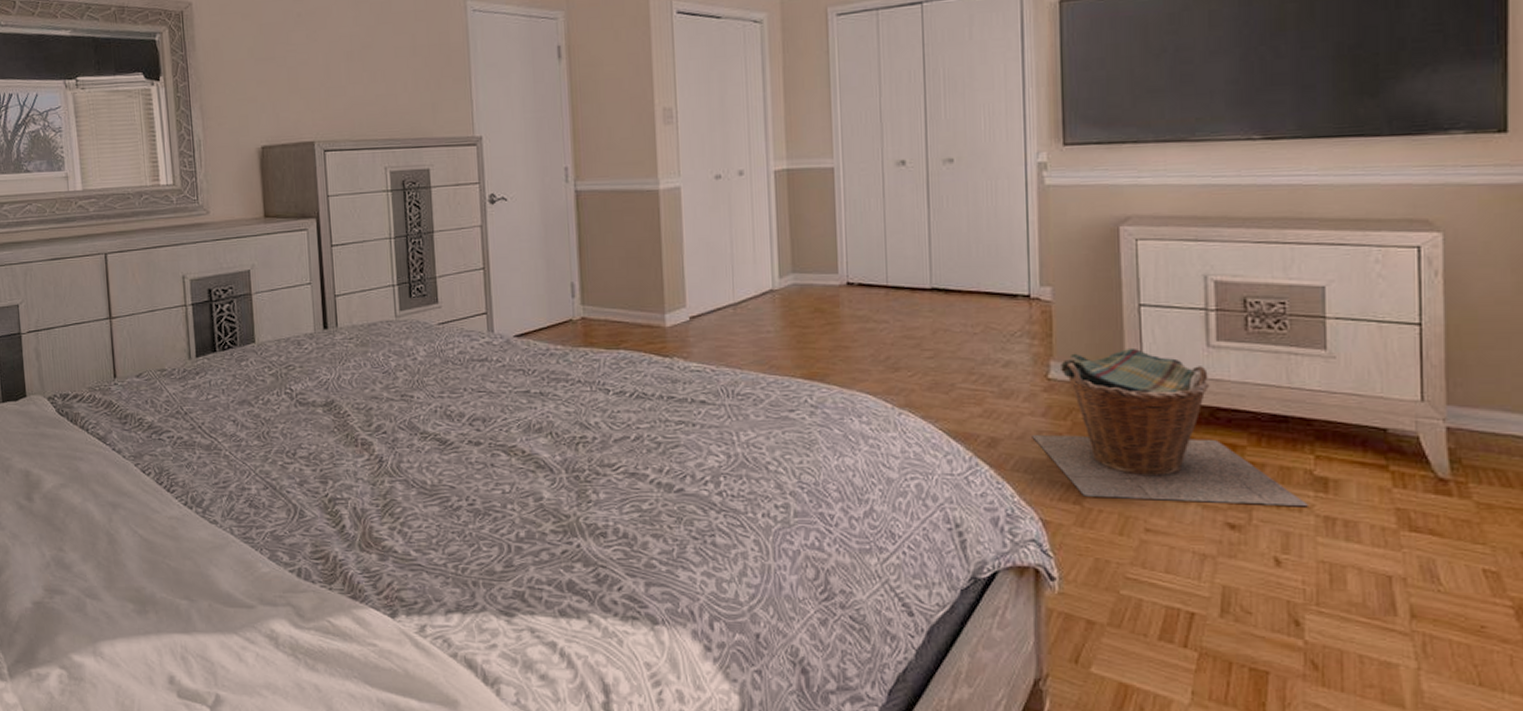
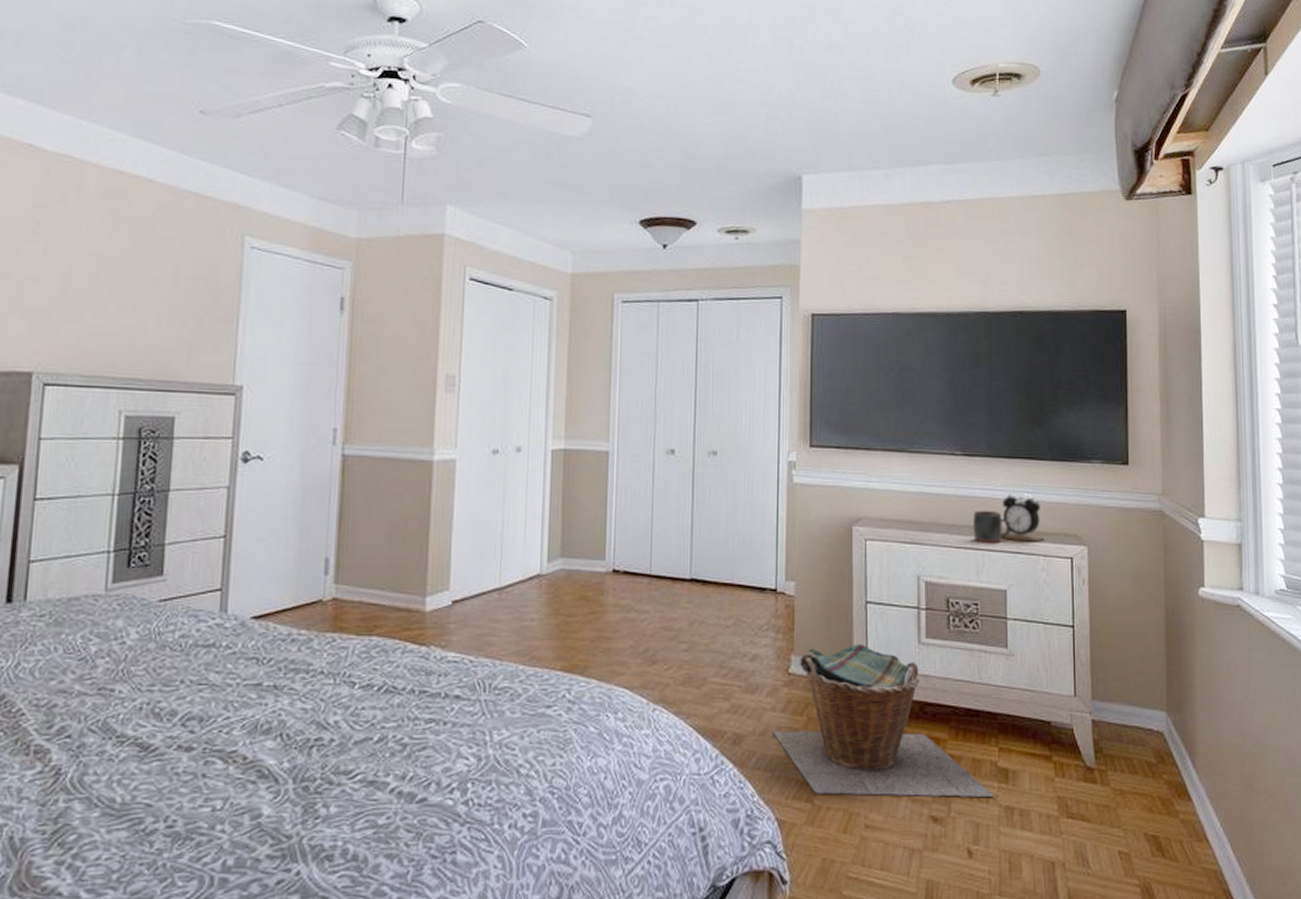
mug: none [1278,198,1330,235] -> present [973,510,1011,543]
alarm clock: none [1317,176,1377,232] -> present [1001,492,1043,542]

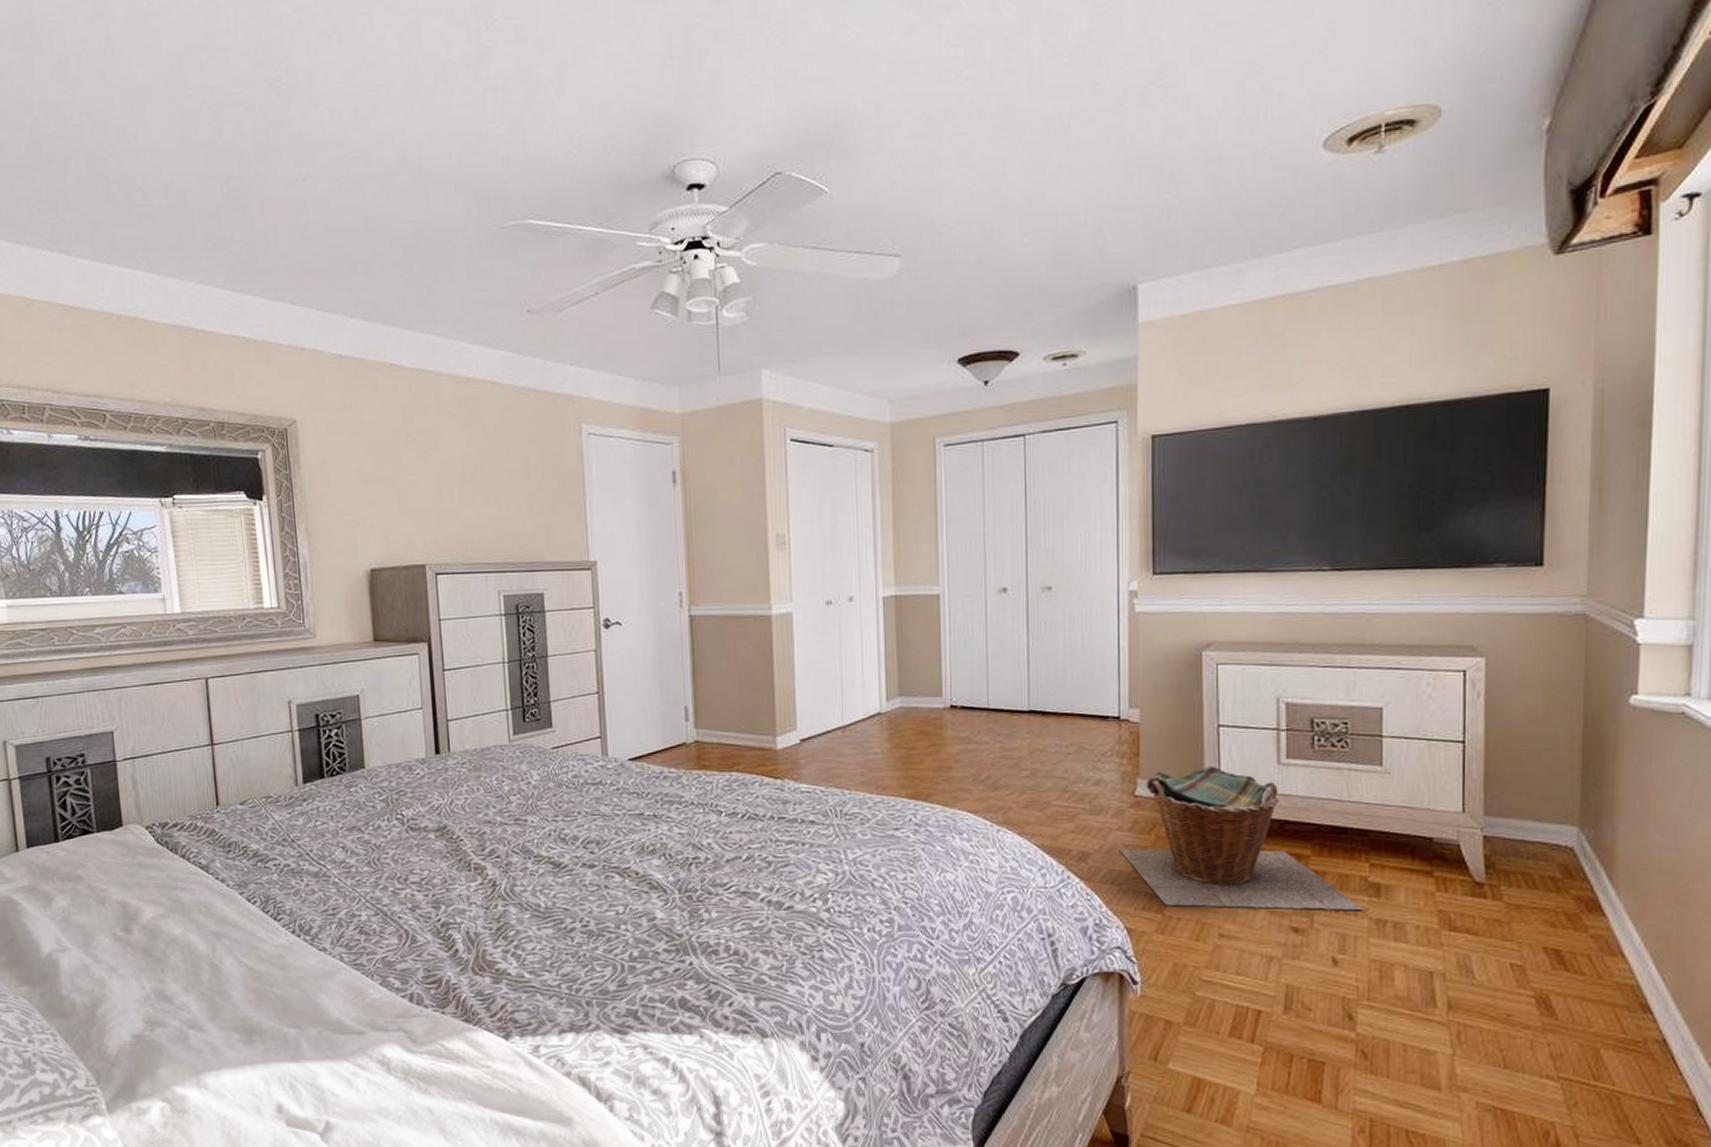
mug: present [973,510,1011,543] -> none [1343,626,1389,660]
alarm clock: present [1001,492,1043,542] -> none [1377,605,1429,657]

